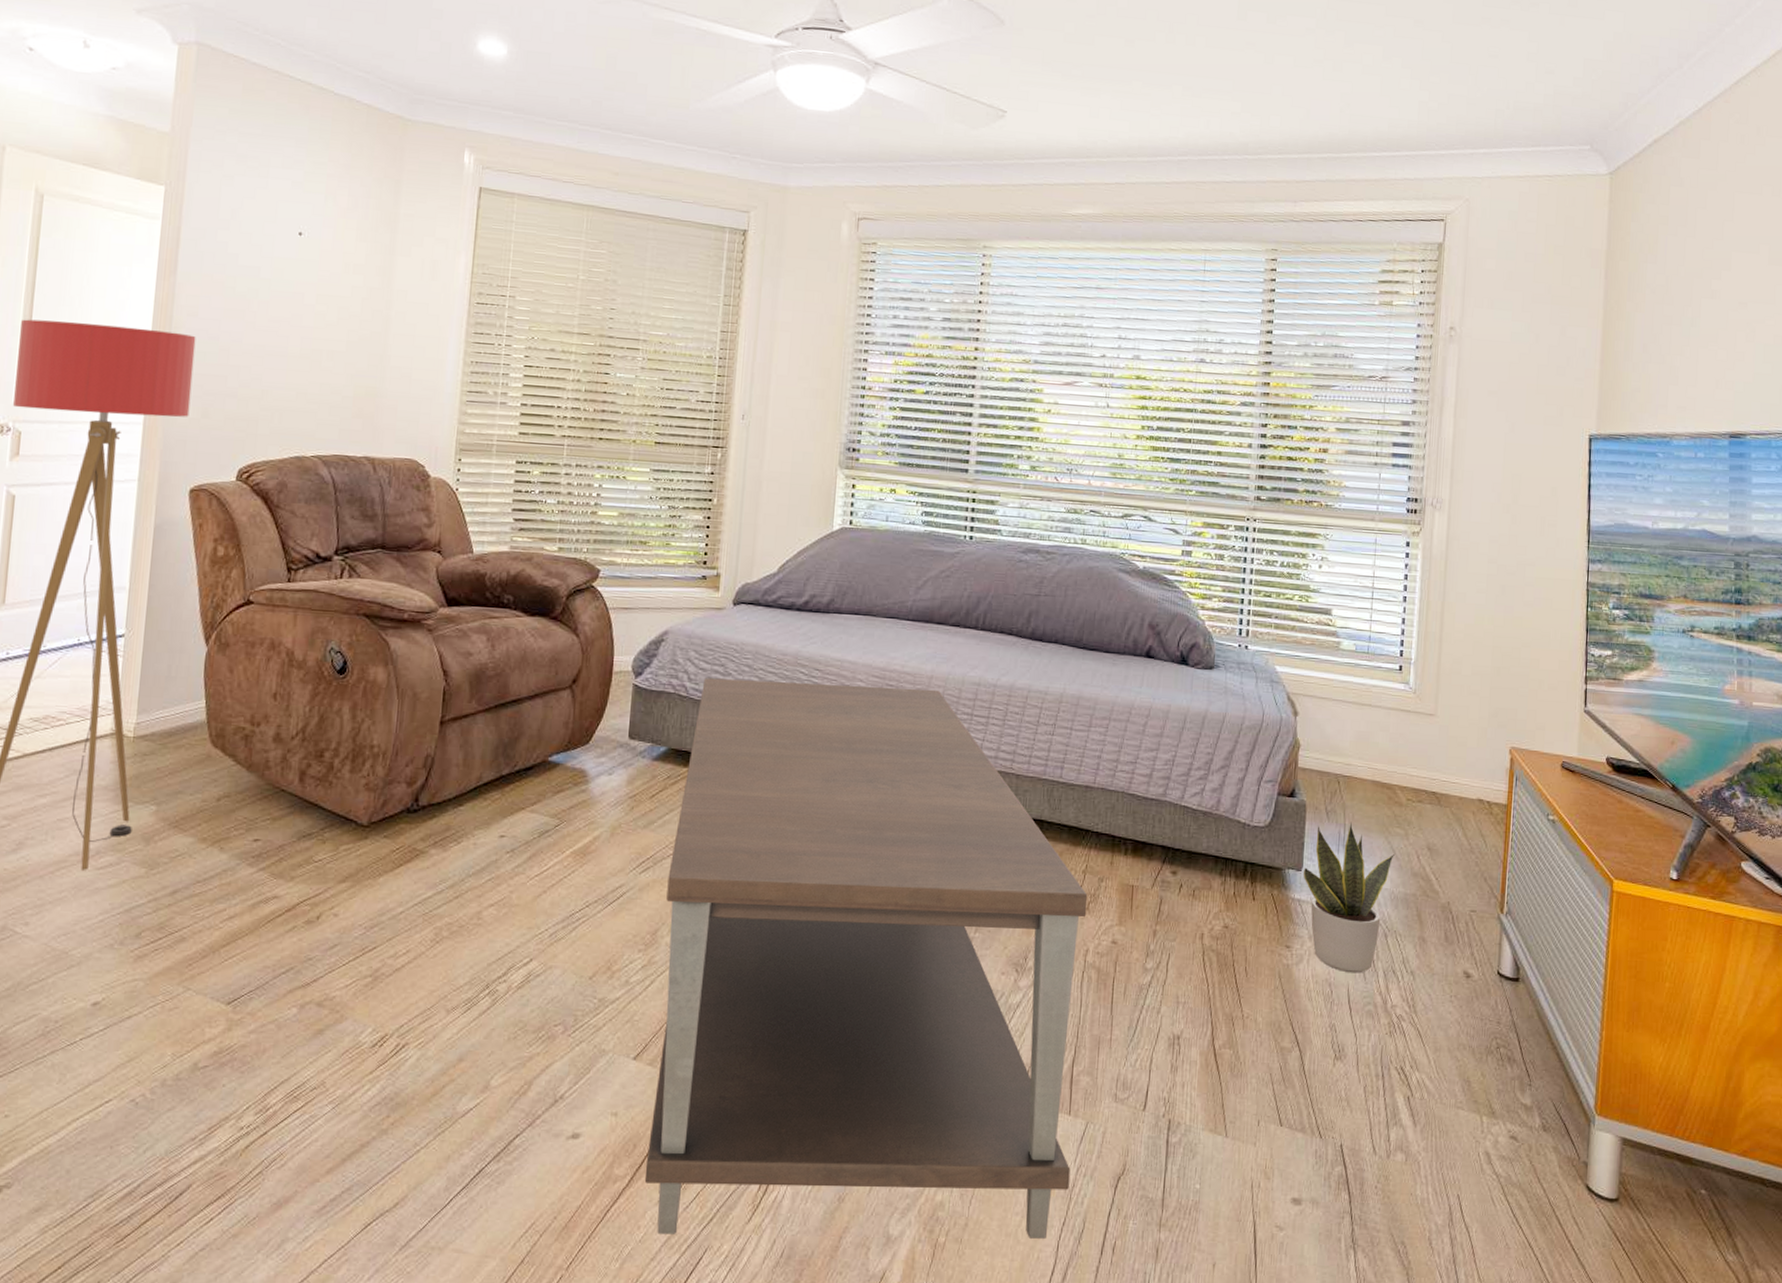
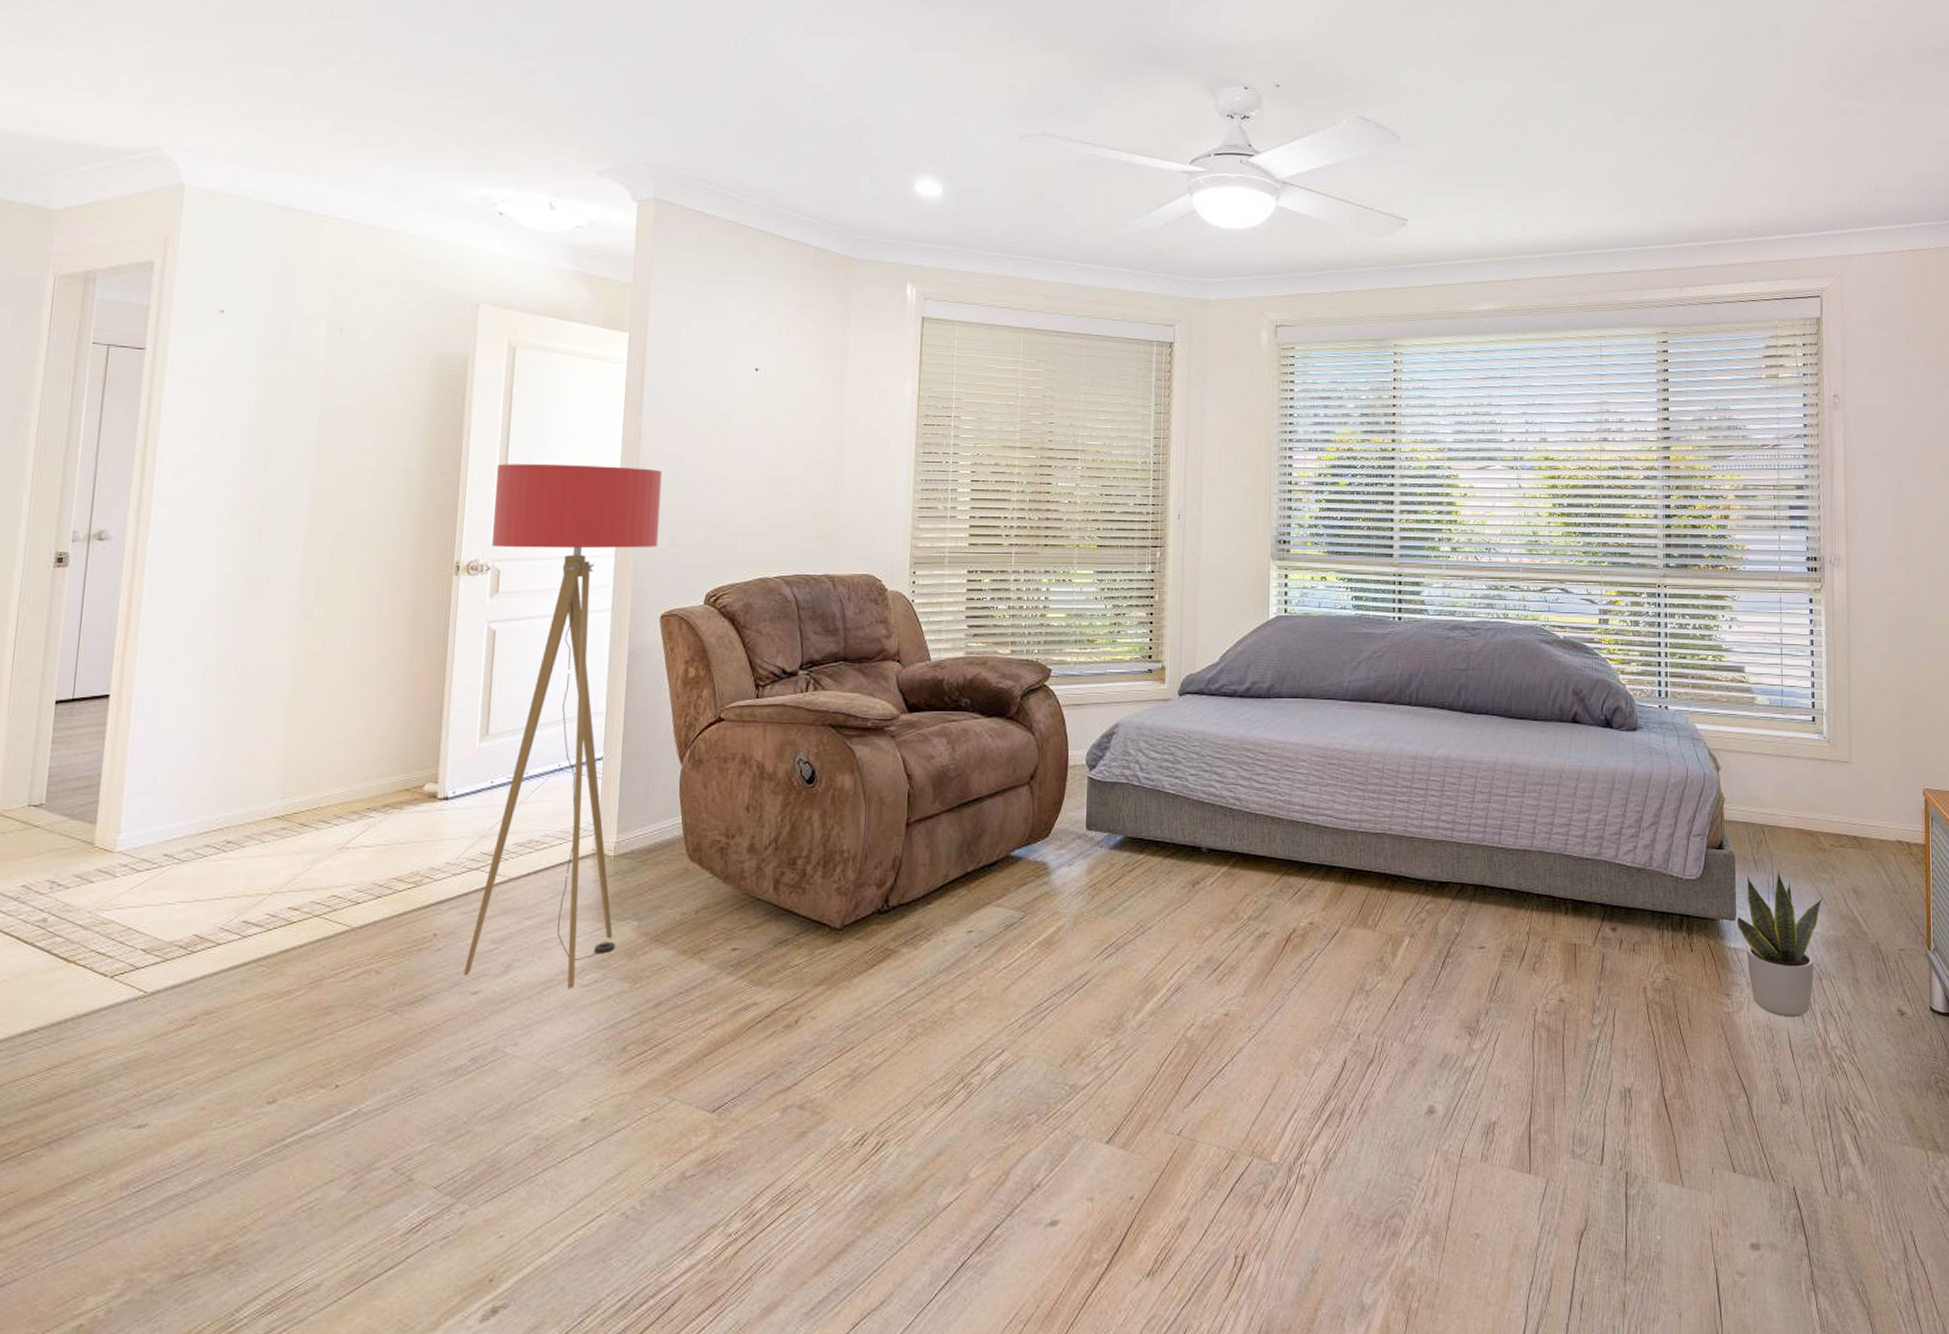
coffee table: present [644,678,1088,1239] -> none [1123,765,1534,1317]

